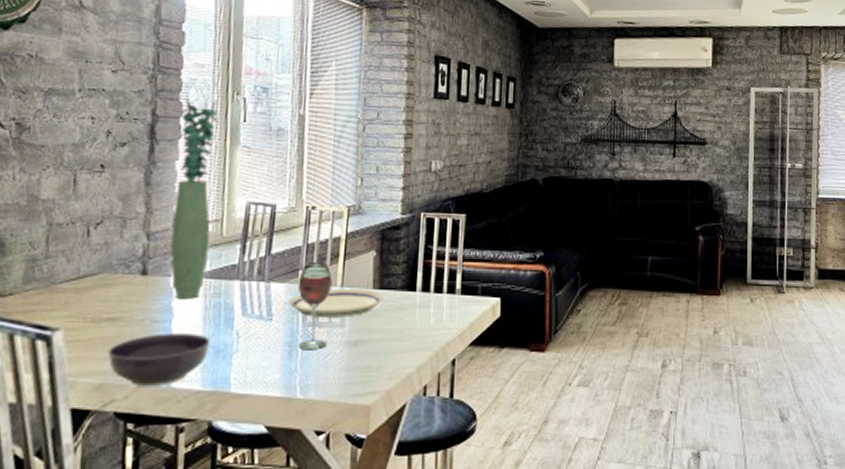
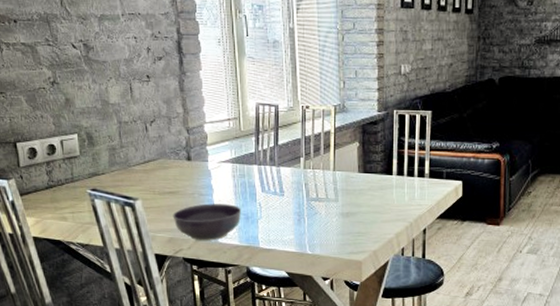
vase: present [169,97,219,299] -> none [198,17,232,179]
plate: present [288,289,384,317] -> none [294,172,367,194]
wineglass: present [298,261,332,349] -> none [301,150,326,218]

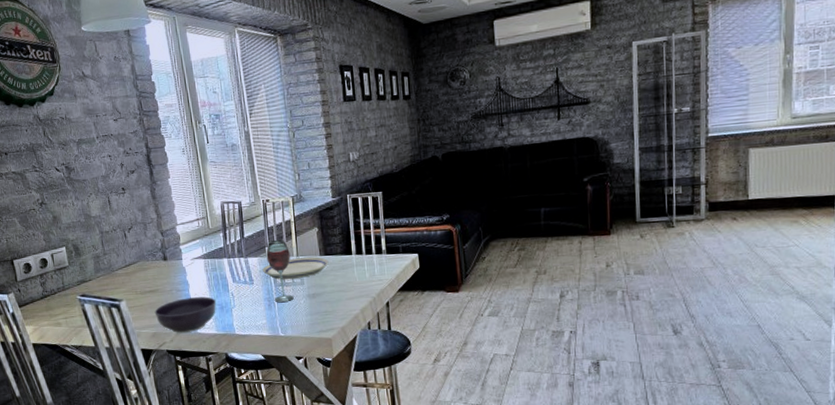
plate: none [294,172,367,194] -> present [262,257,329,279]
wineglass: none [301,150,326,218] -> present [266,239,294,302]

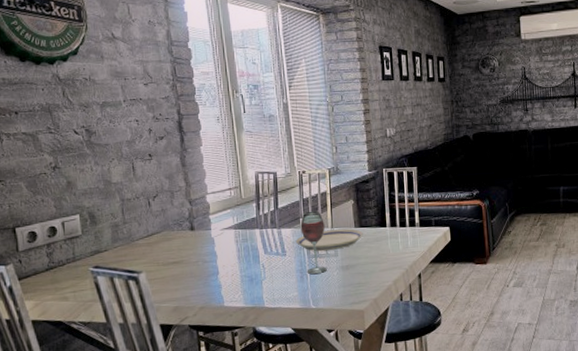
bowl: present [154,296,217,333] -> none [177,268,246,307]

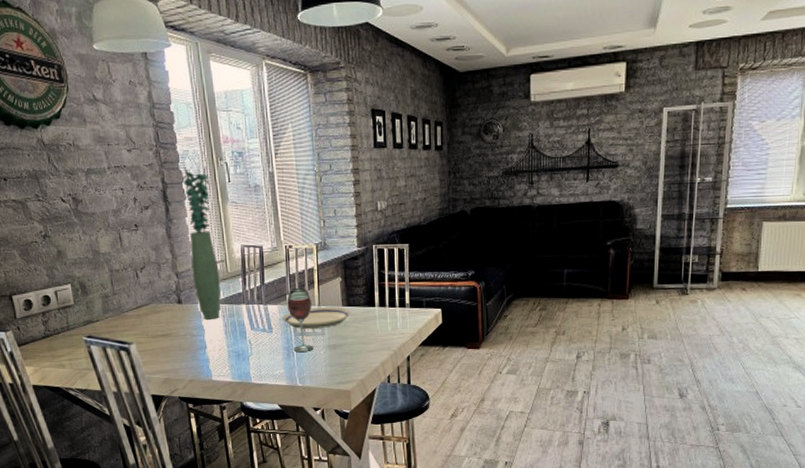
vase: none [198,98,235,245] -> present [182,166,222,320]

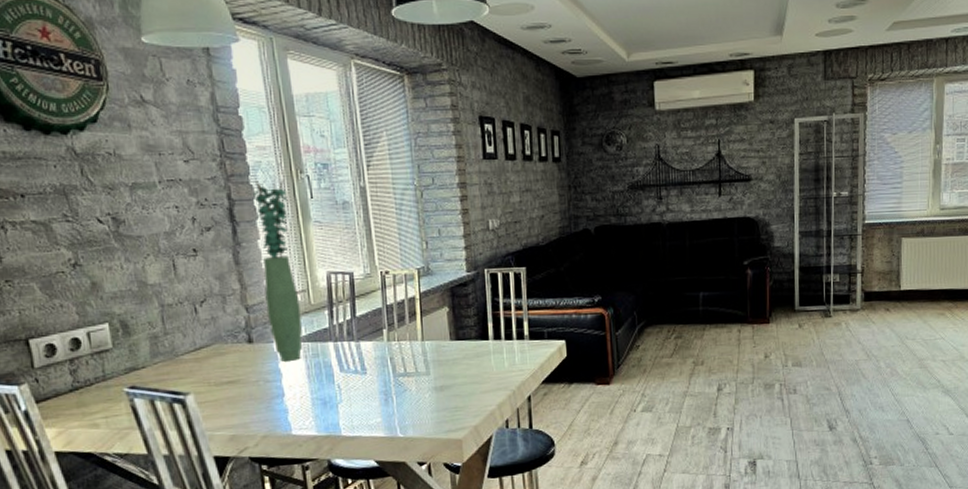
plate: present [282,307,351,329] -> none [377,342,461,369]
wineglass: present [287,287,314,352] -> none [383,319,417,396]

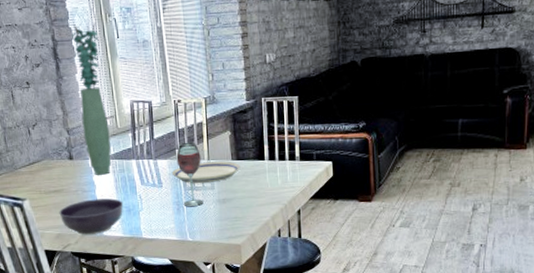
bowl: none [233,389,318,435] -> present [59,198,124,235]
plate: none [377,342,461,369] -> present [171,161,241,183]
wineglass: none [383,319,417,396] -> present [176,141,204,206]

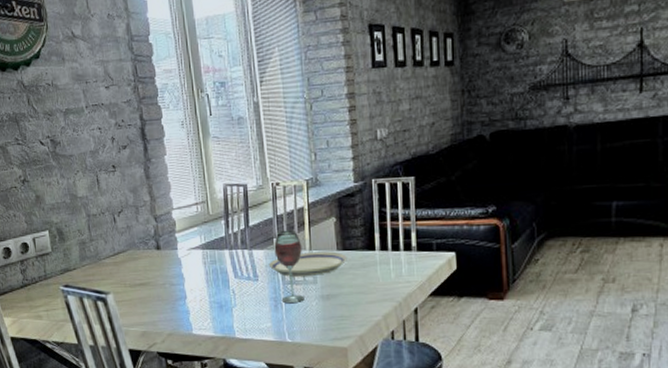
bowl: present [59,198,124,235] -> none [144,293,215,333]
vase: present [72,23,112,175] -> none [161,100,203,267]

